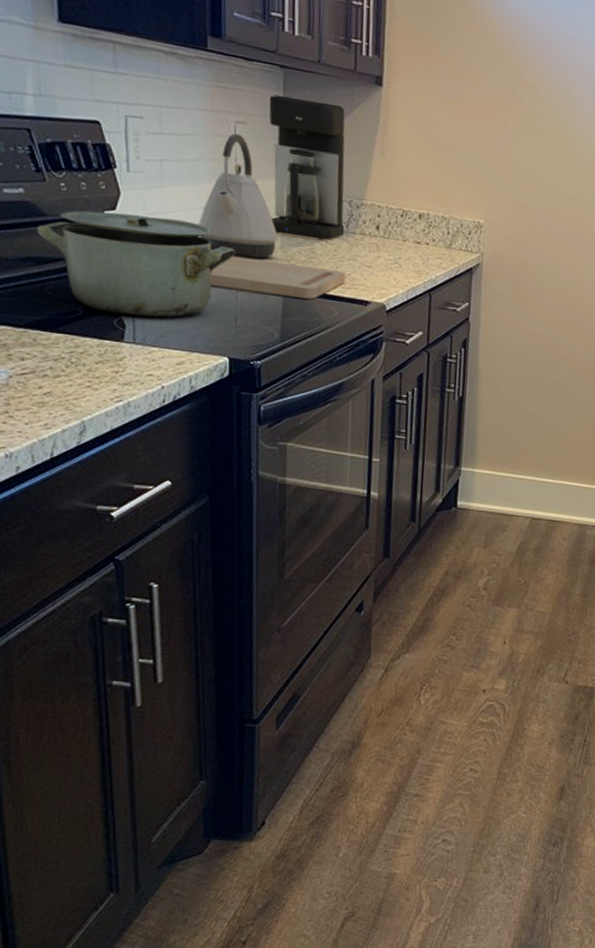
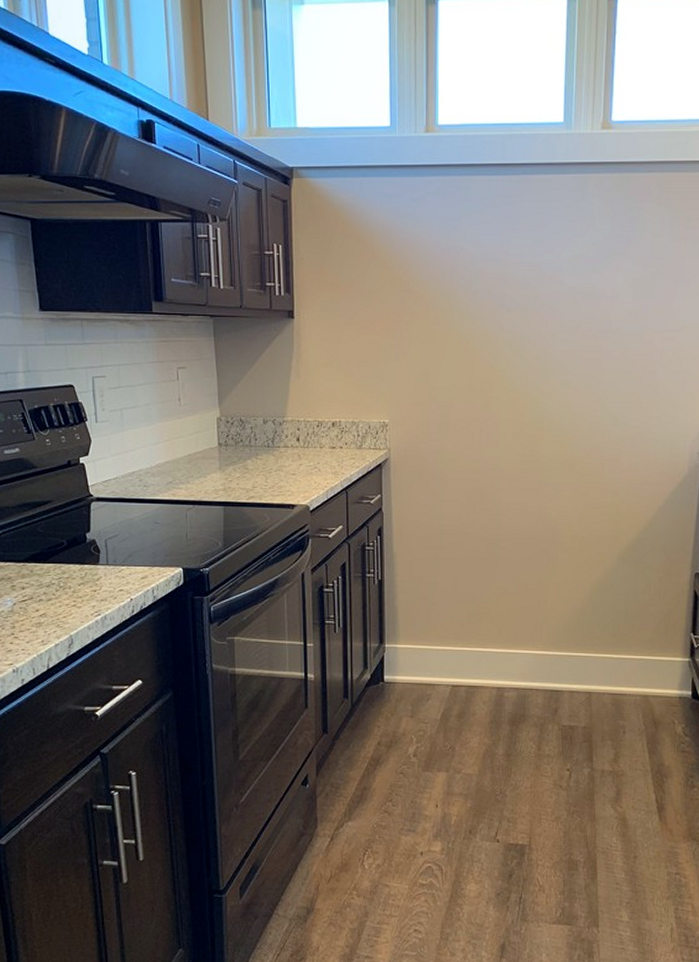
saucepan: present [37,210,236,318] -> none [30,456,184,542]
kettle: present [199,133,278,259] -> none [153,378,217,481]
cutting board: present [210,255,346,300] -> none [164,480,275,509]
coffee maker: present [269,94,345,241] -> none [203,340,271,457]

